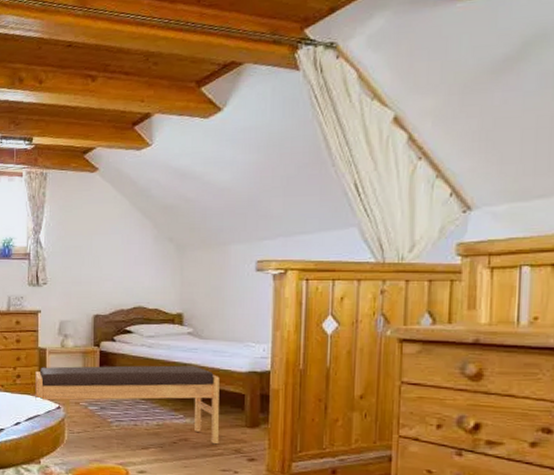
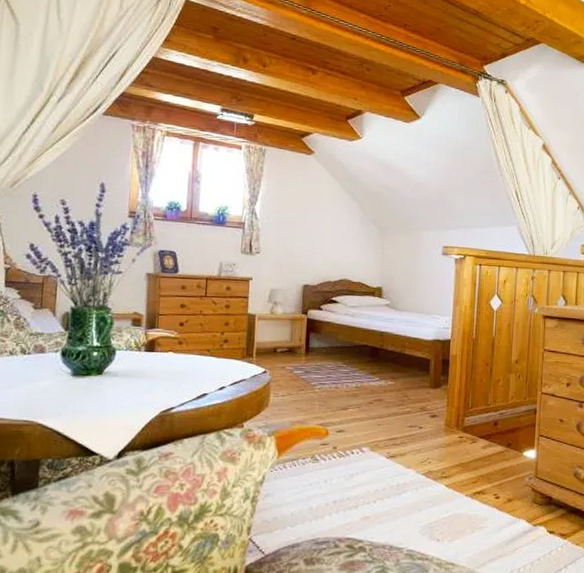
bench: present [35,365,220,445] -> none [242,332,410,404]

